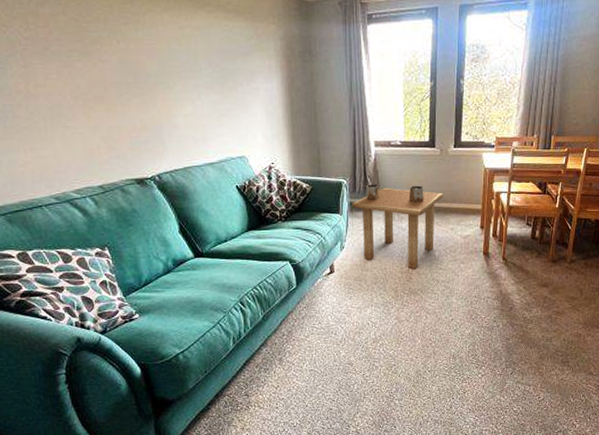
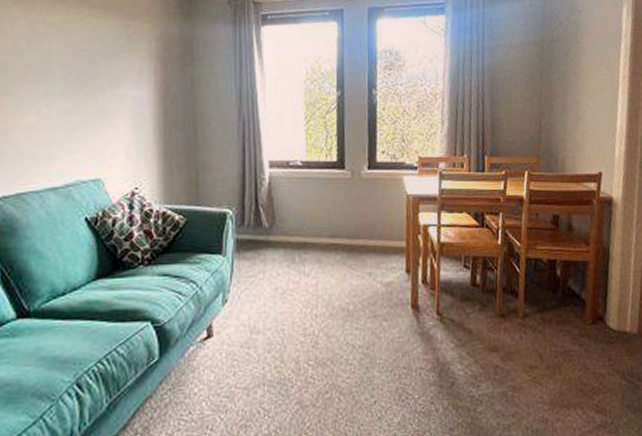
side table: present [353,184,444,270] -> none [240,215,357,331]

